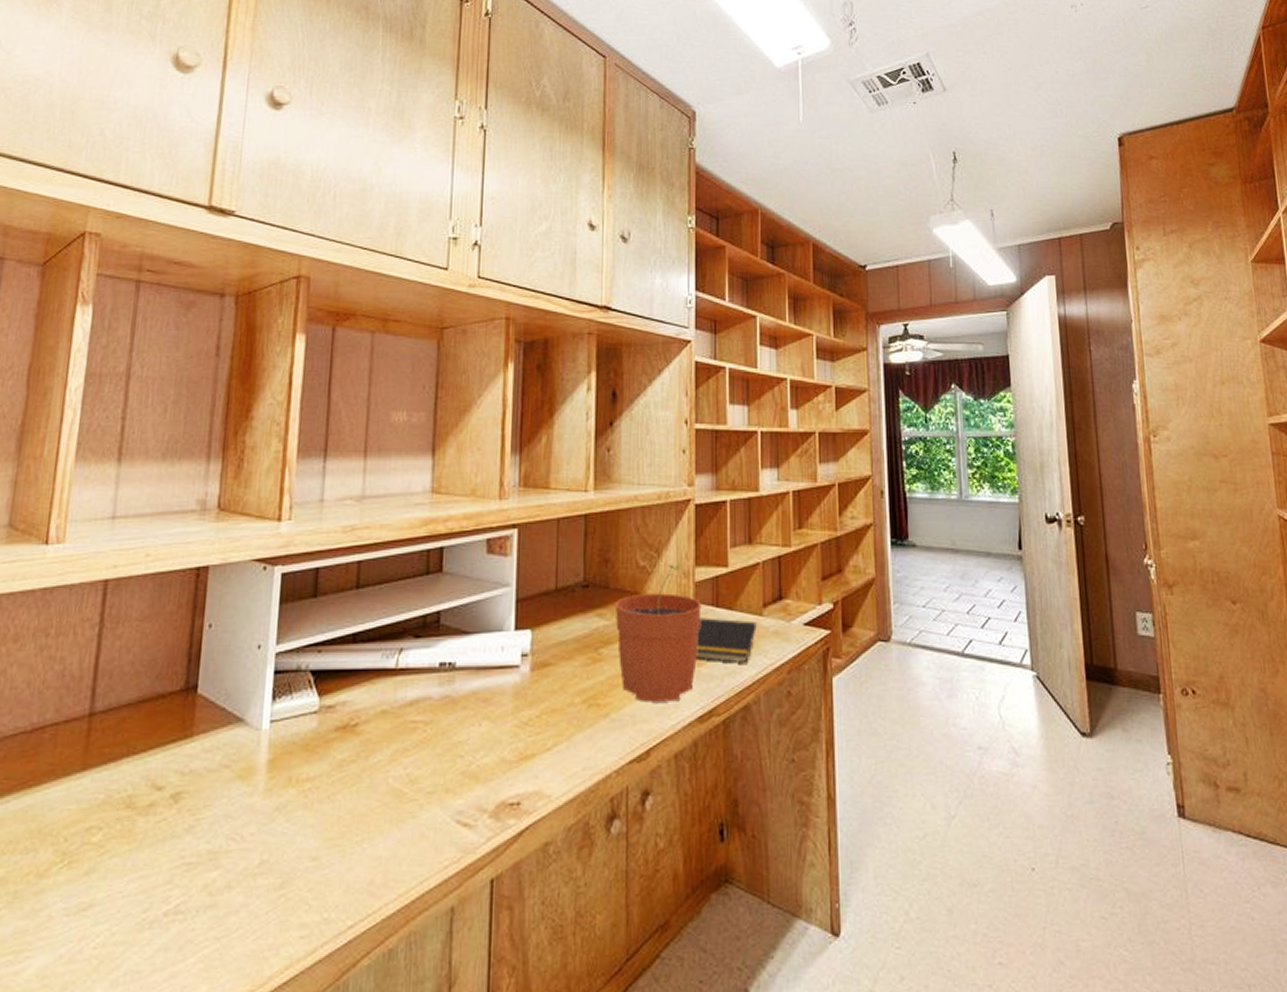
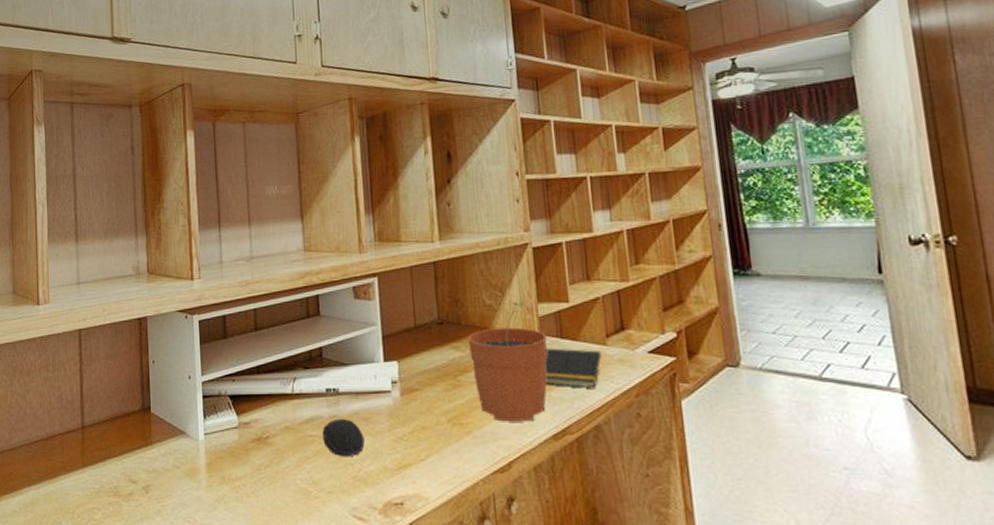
computer mouse: none [428,699,481,746] -> present [322,418,365,456]

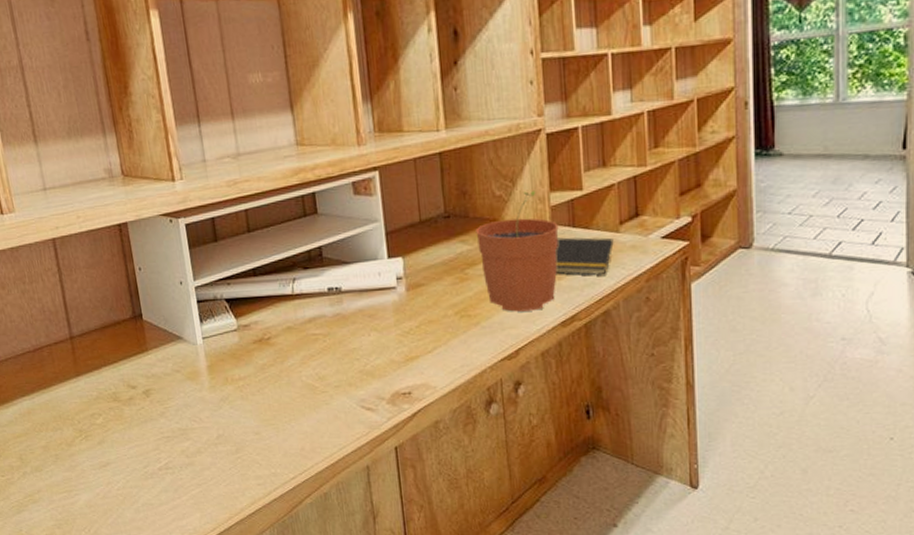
computer mouse: present [322,418,365,456] -> none [326,316,371,352]

